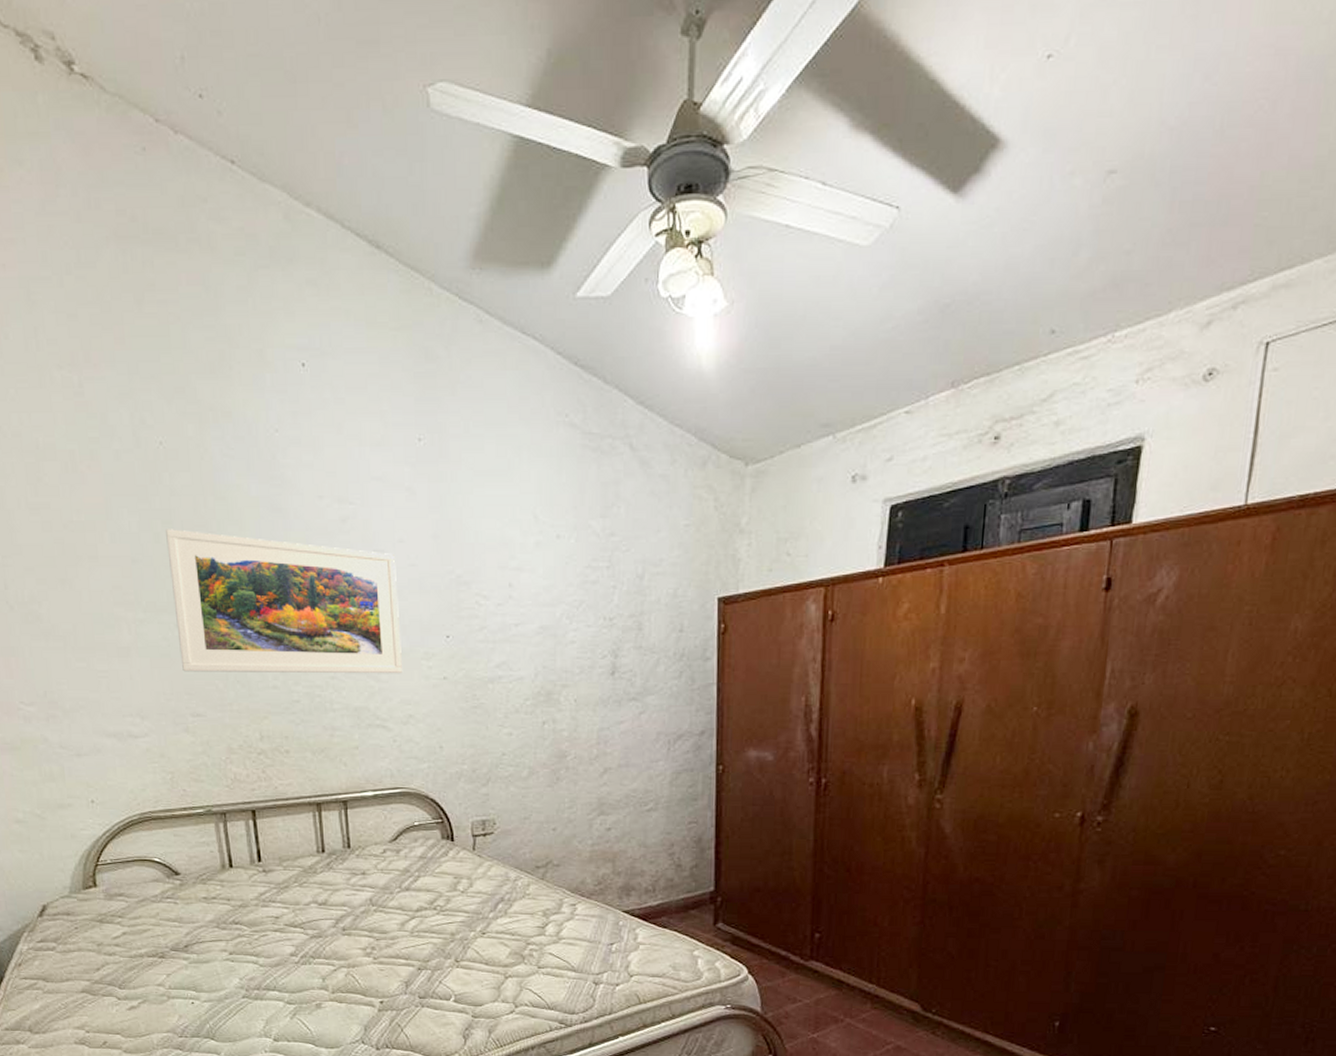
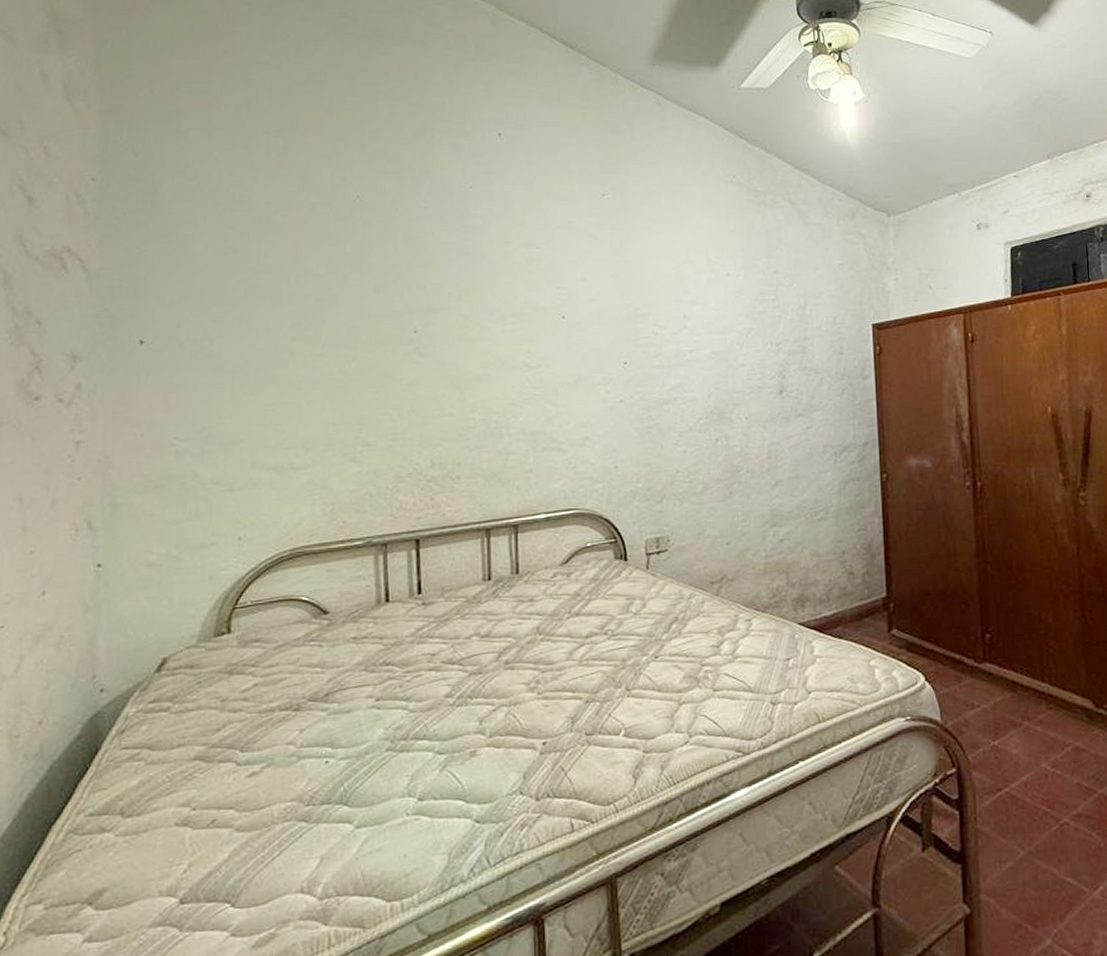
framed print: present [166,529,402,674] -> none [353,271,580,403]

